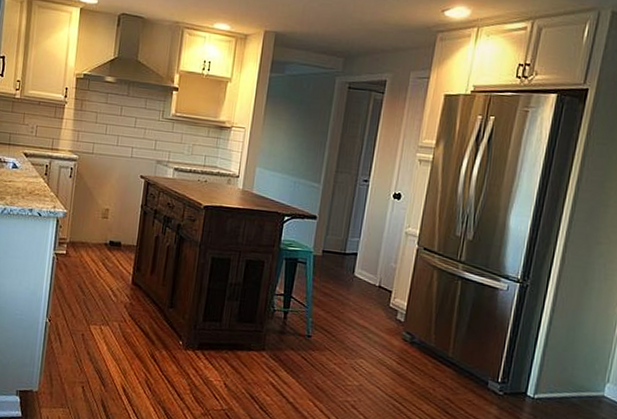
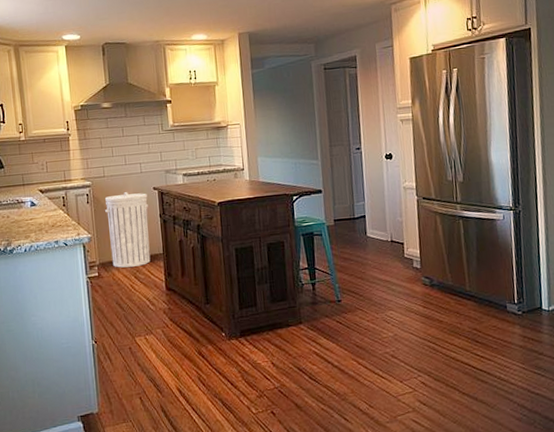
trash can: none [82,174,133,254] -> present [105,192,151,268]

